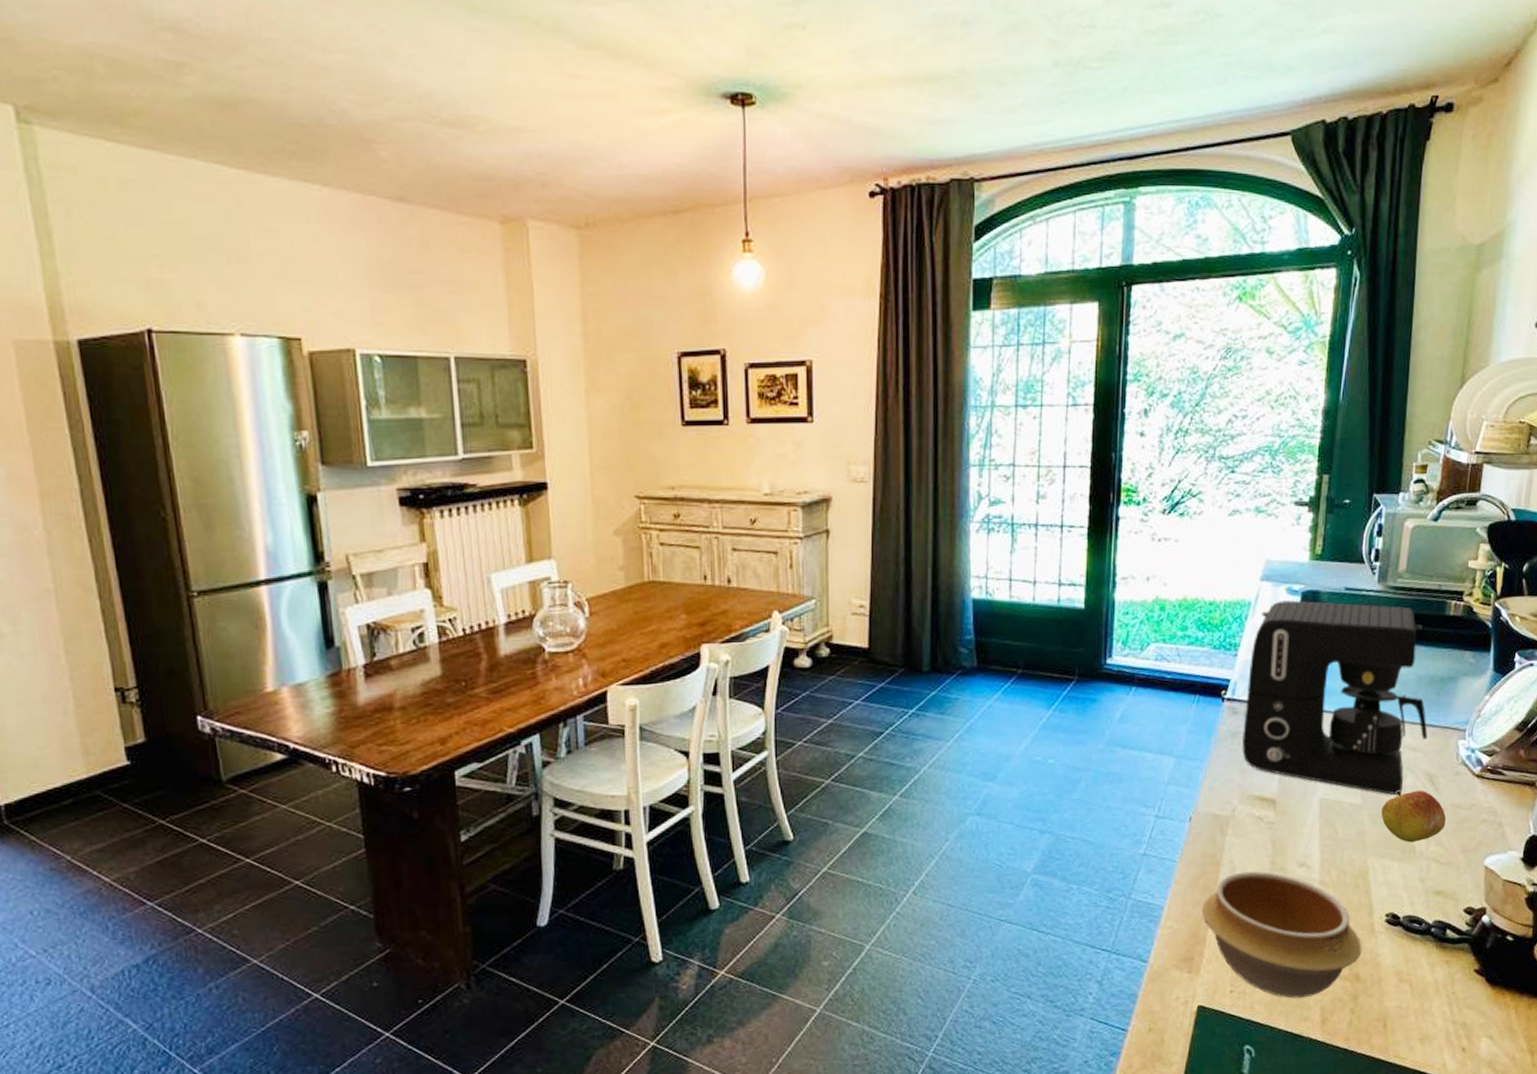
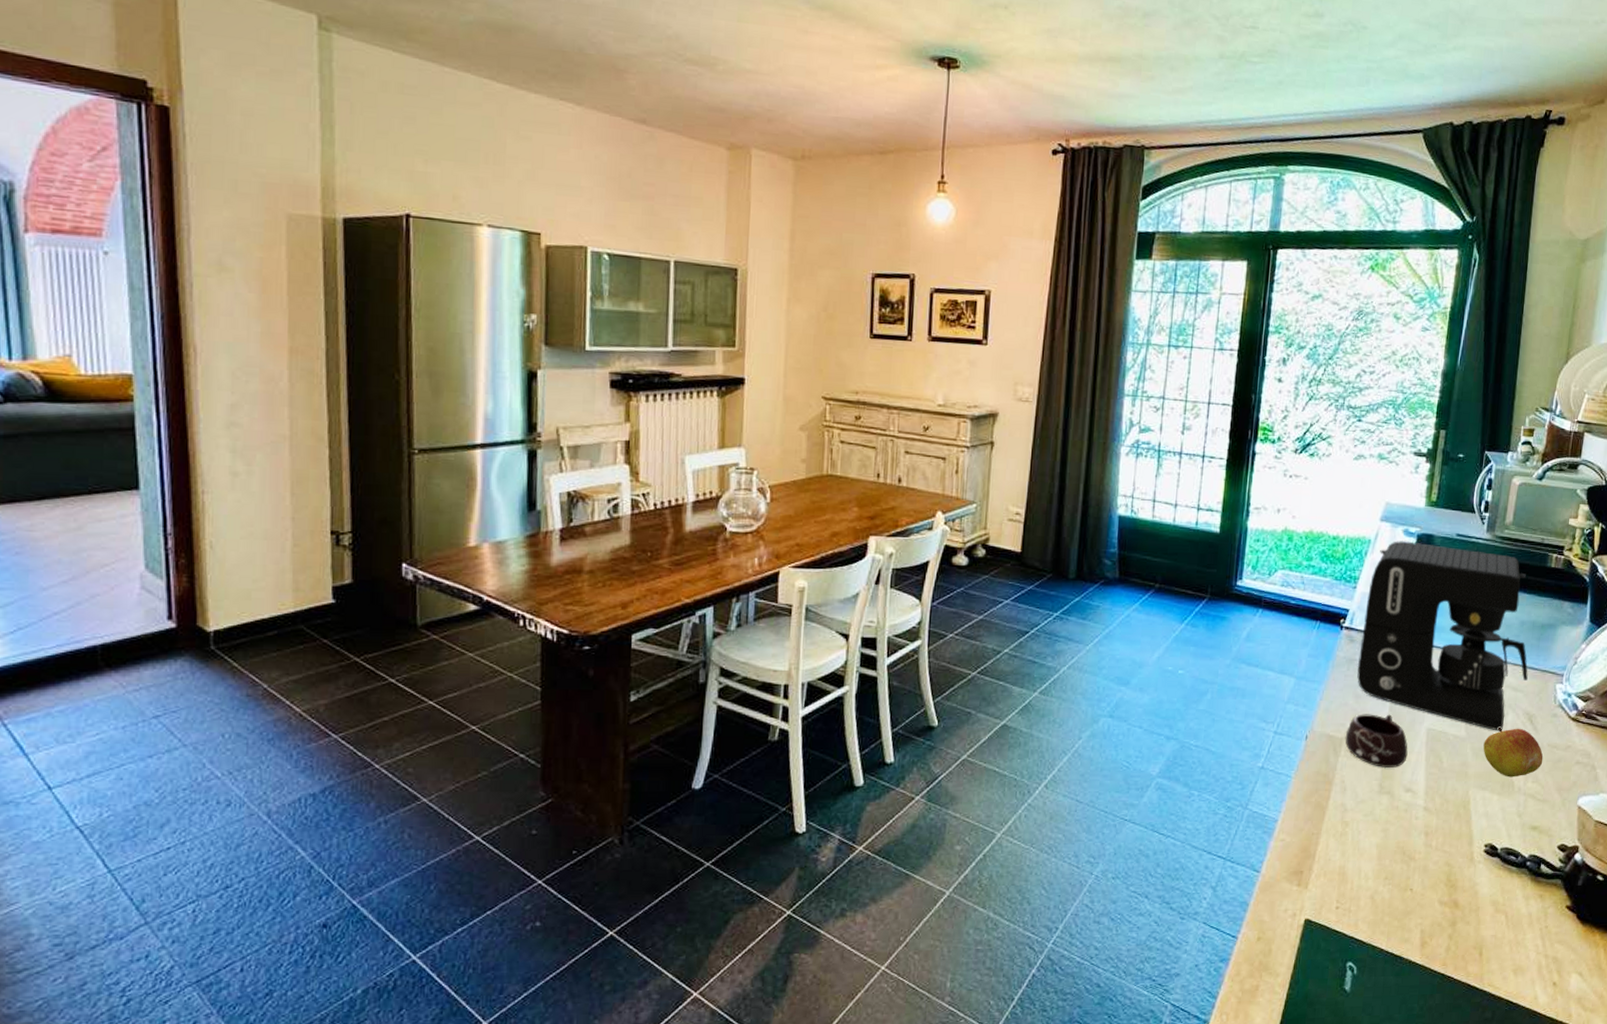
bowl: present [1201,871,1362,998] -> none [1312,792,1462,919]
mug: none [1232,787,1300,845] -> present [1345,714,1408,769]

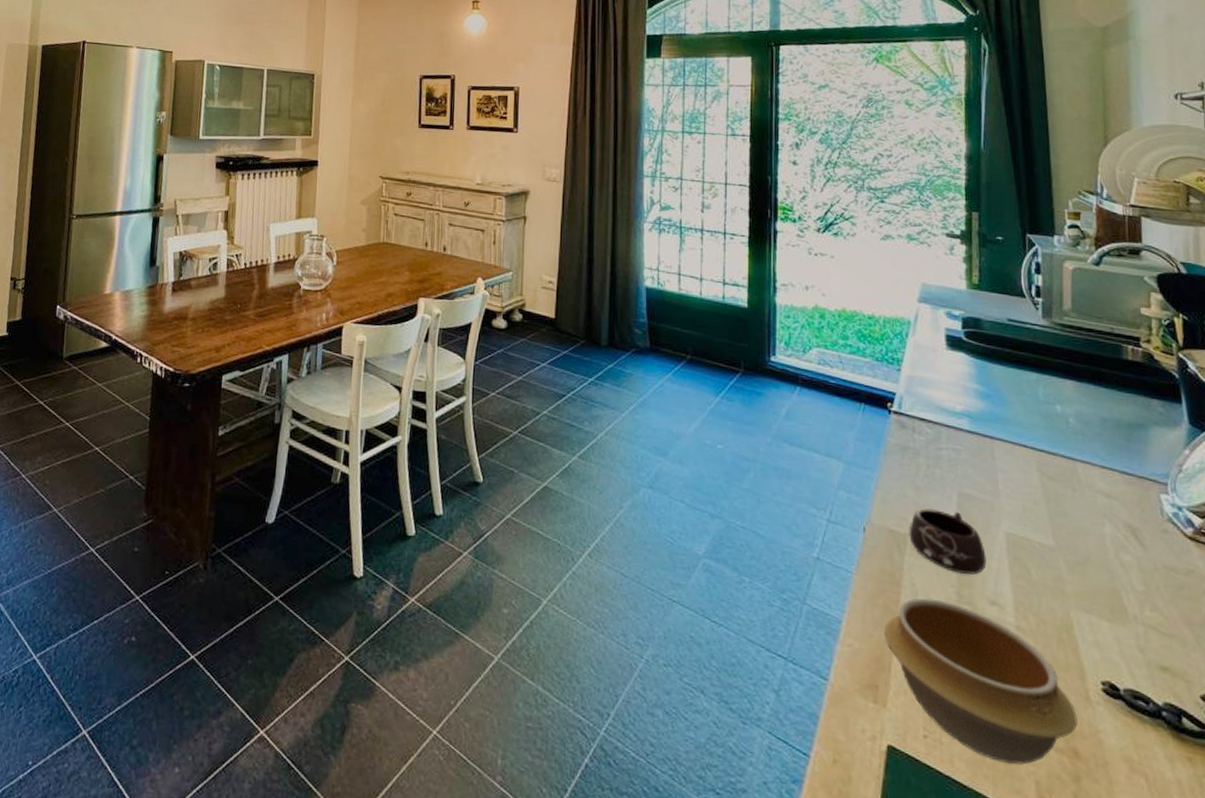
bowl: none [1312,792,1462,919] -> present [883,598,1078,765]
coffee maker: present [1357,541,1528,731] -> none [913,323,1122,544]
apple: present [1483,728,1544,778] -> none [1079,539,1160,602]

